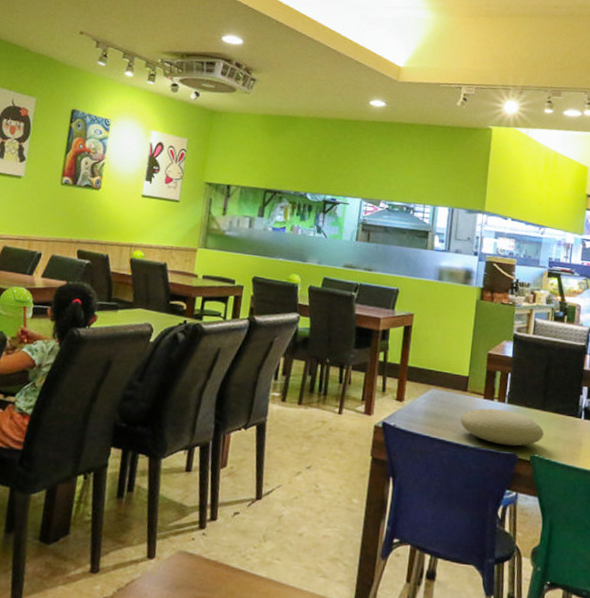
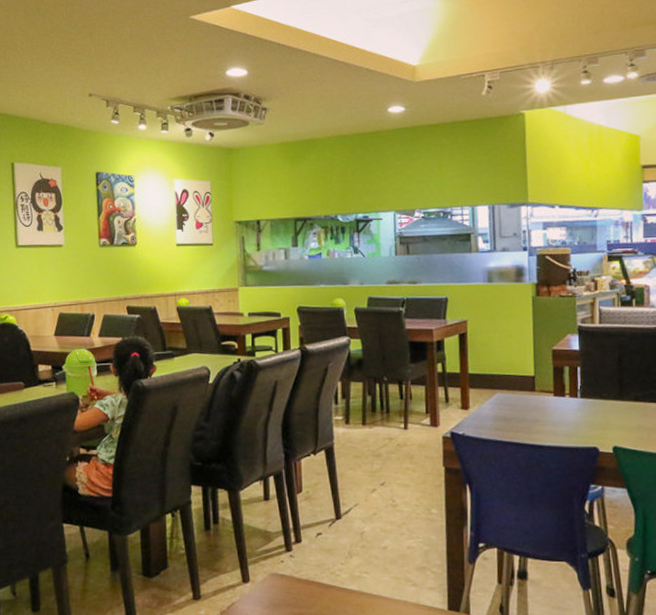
plate: present [460,408,544,446] -> none [532,405,625,441]

